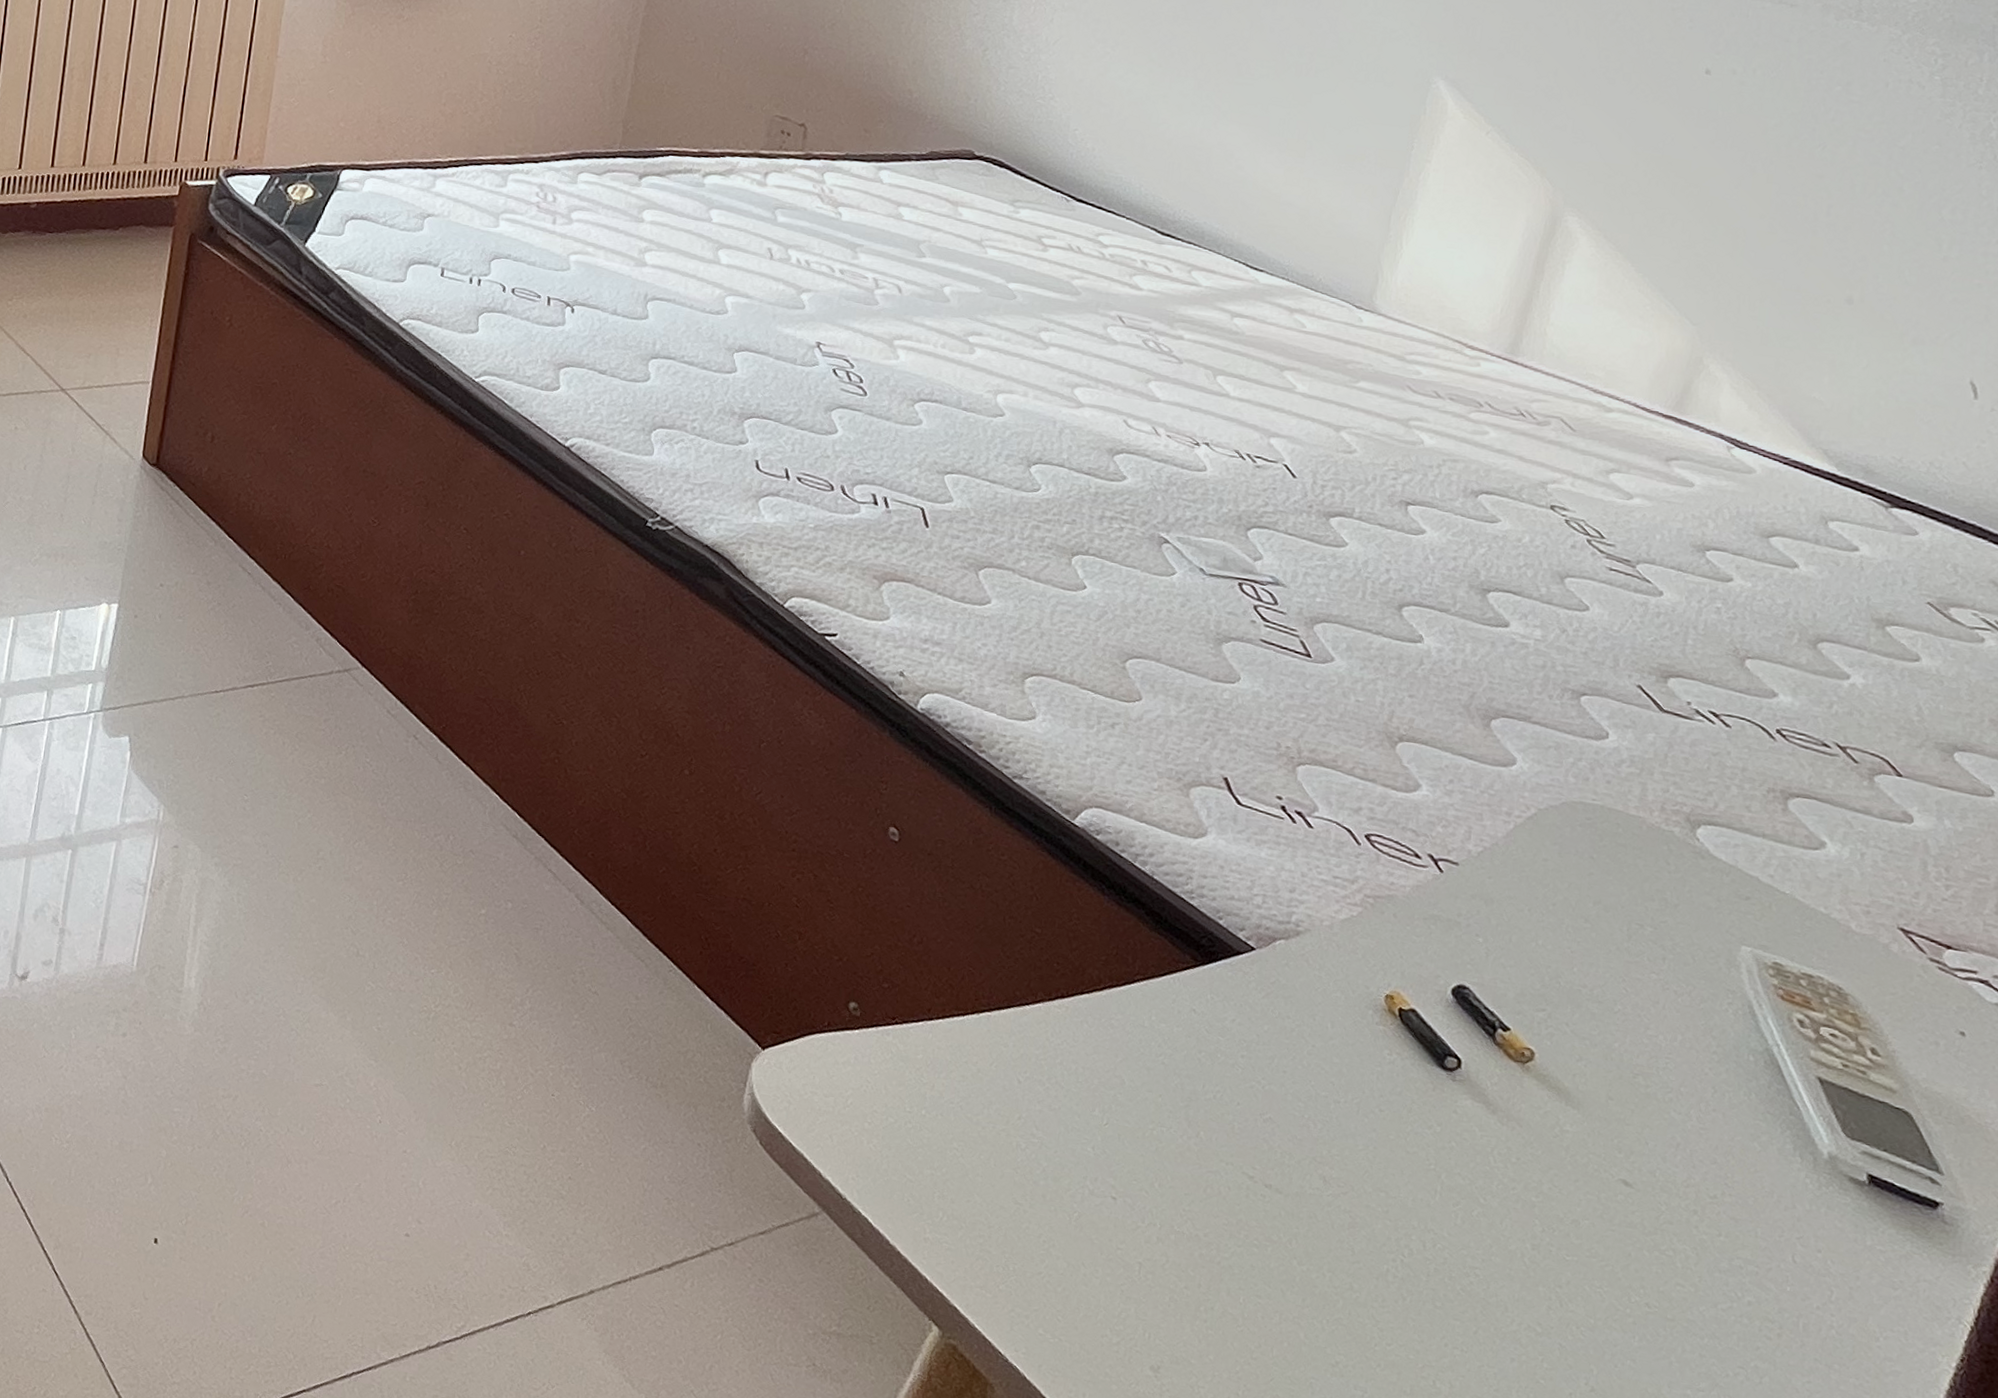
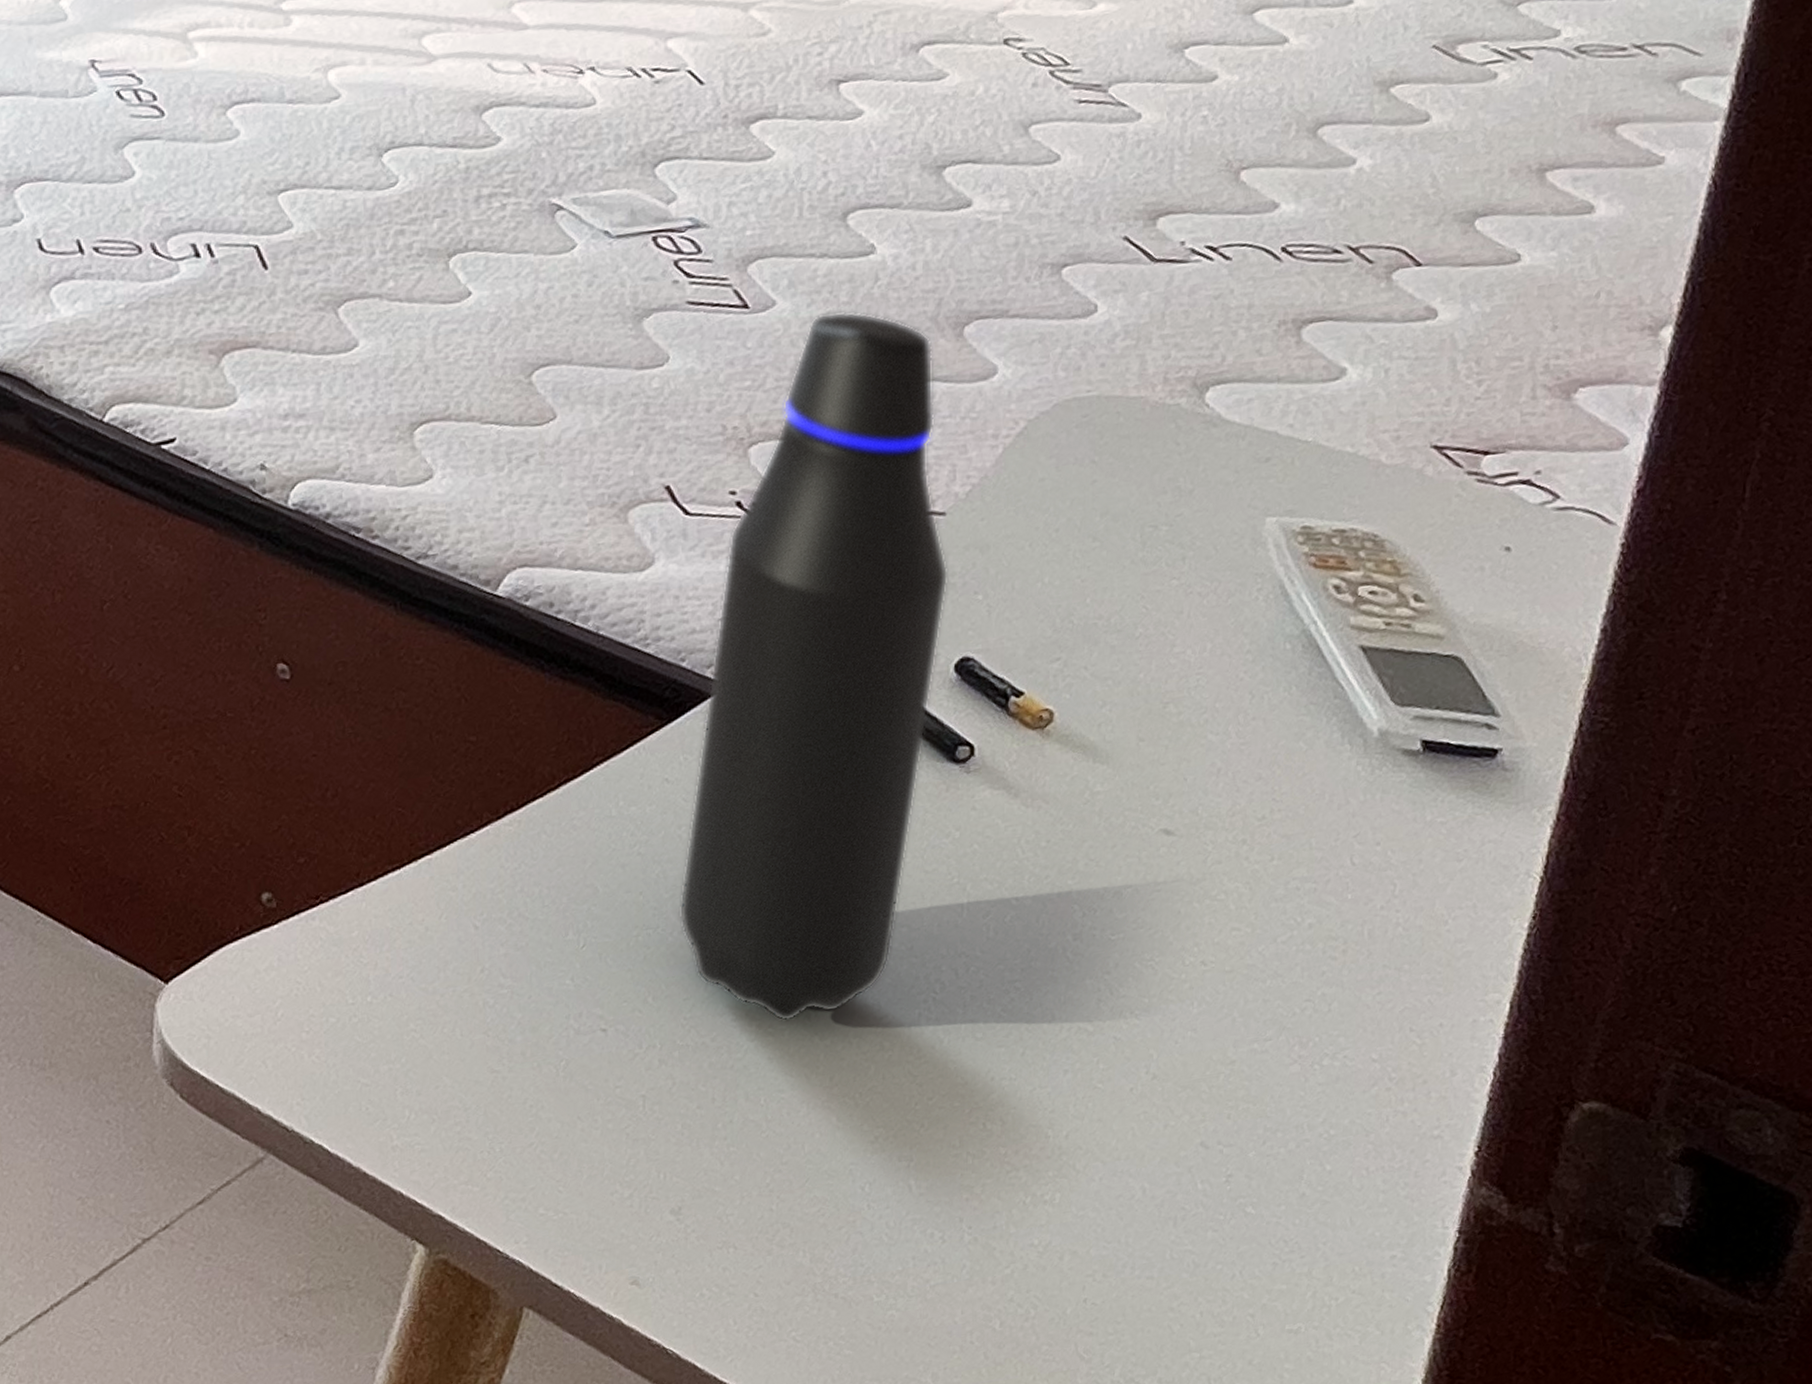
water bottle: none [1189,678,1463,1245] -> present [678,311,949,1023]

